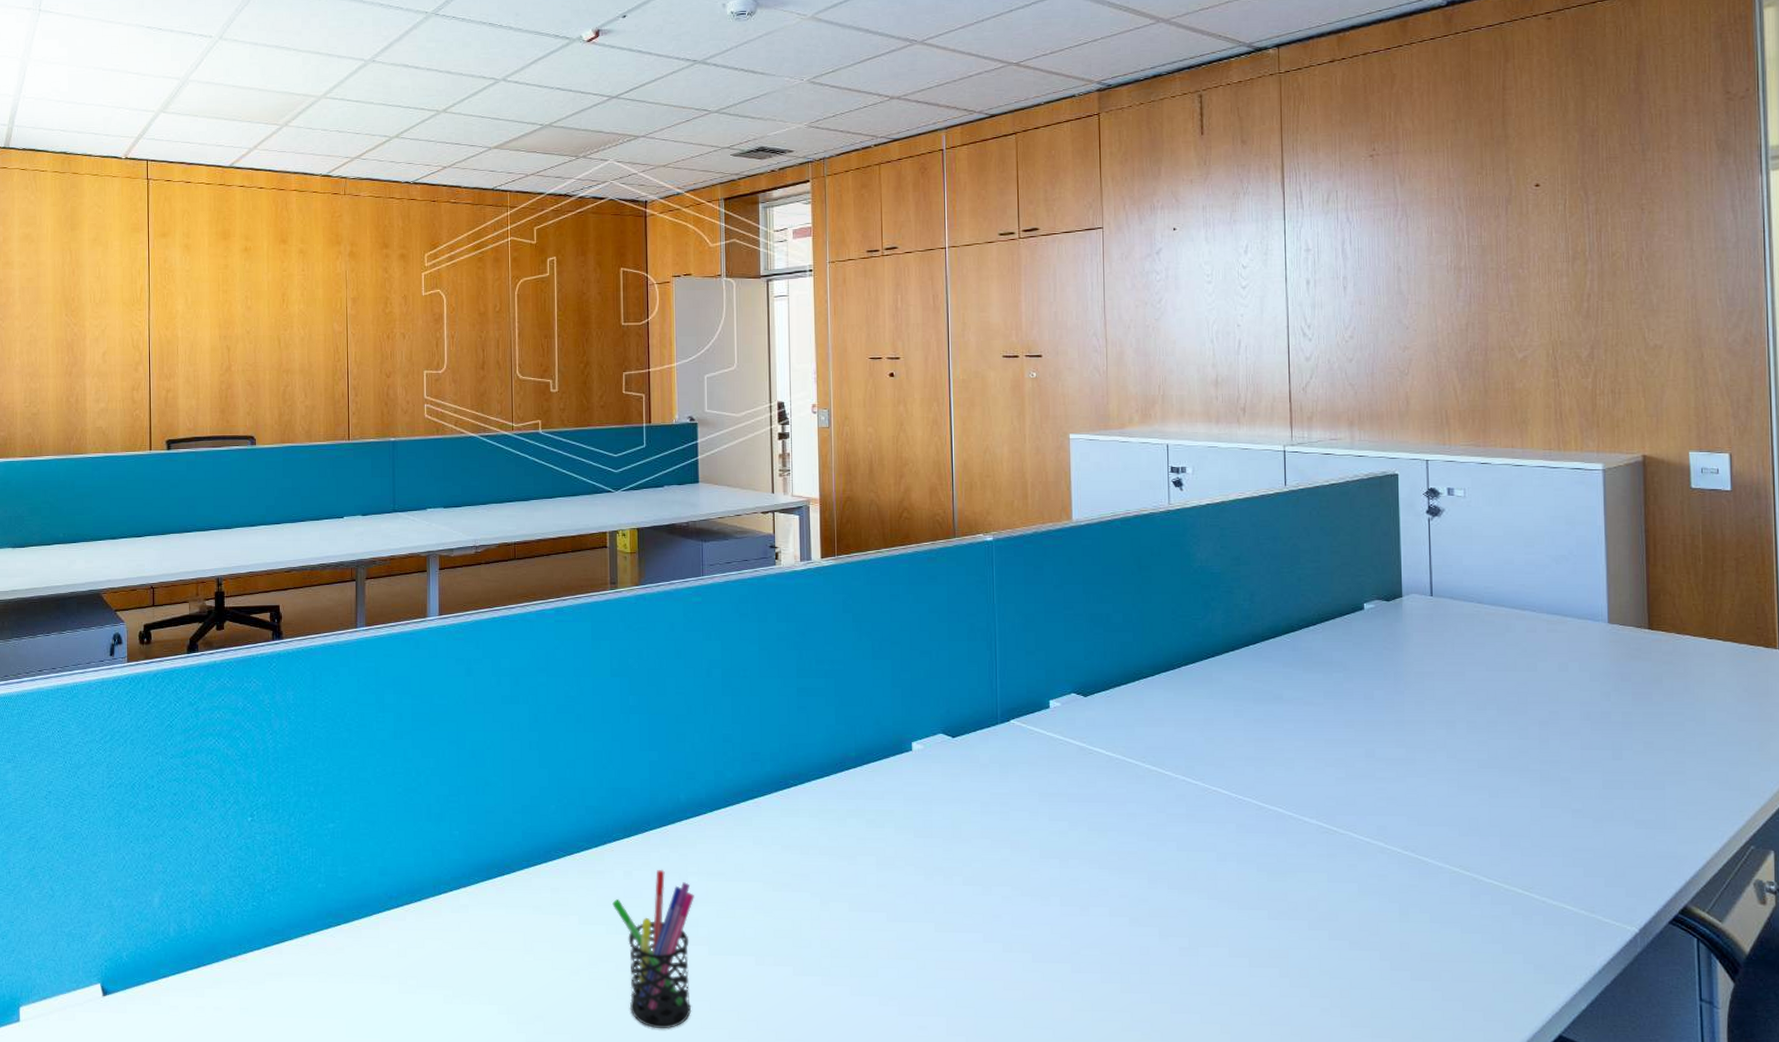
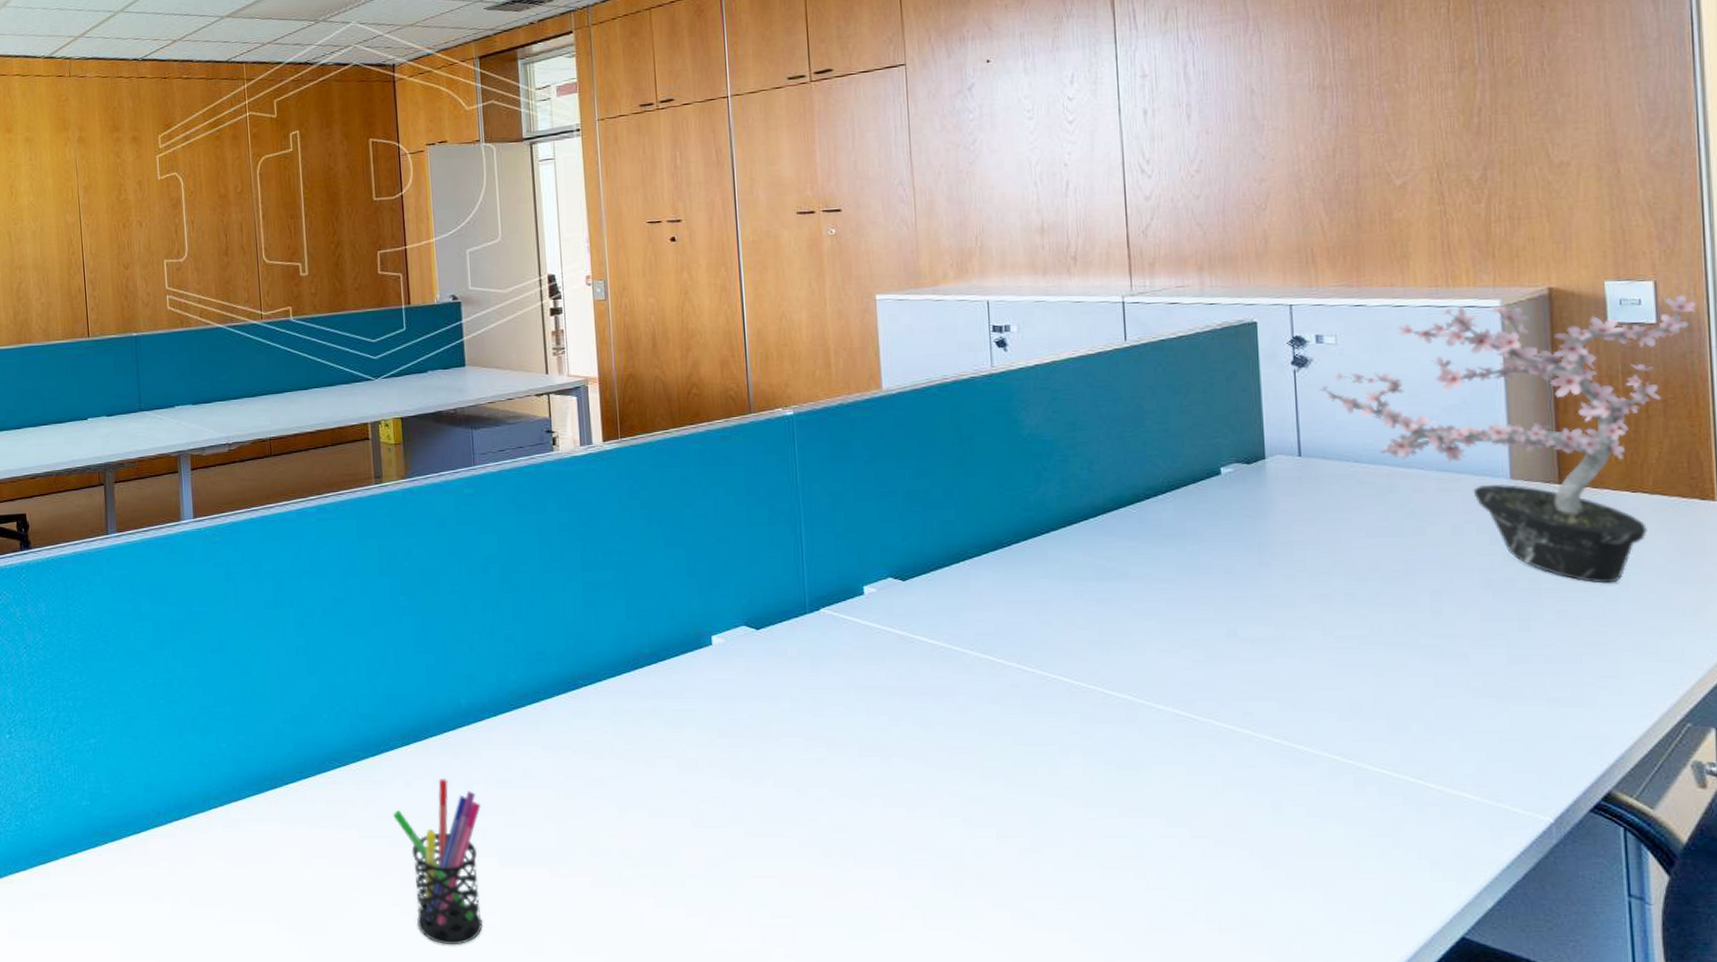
potted plant: none [1449,467,1764,719] -> present [1319,295,1696,584]

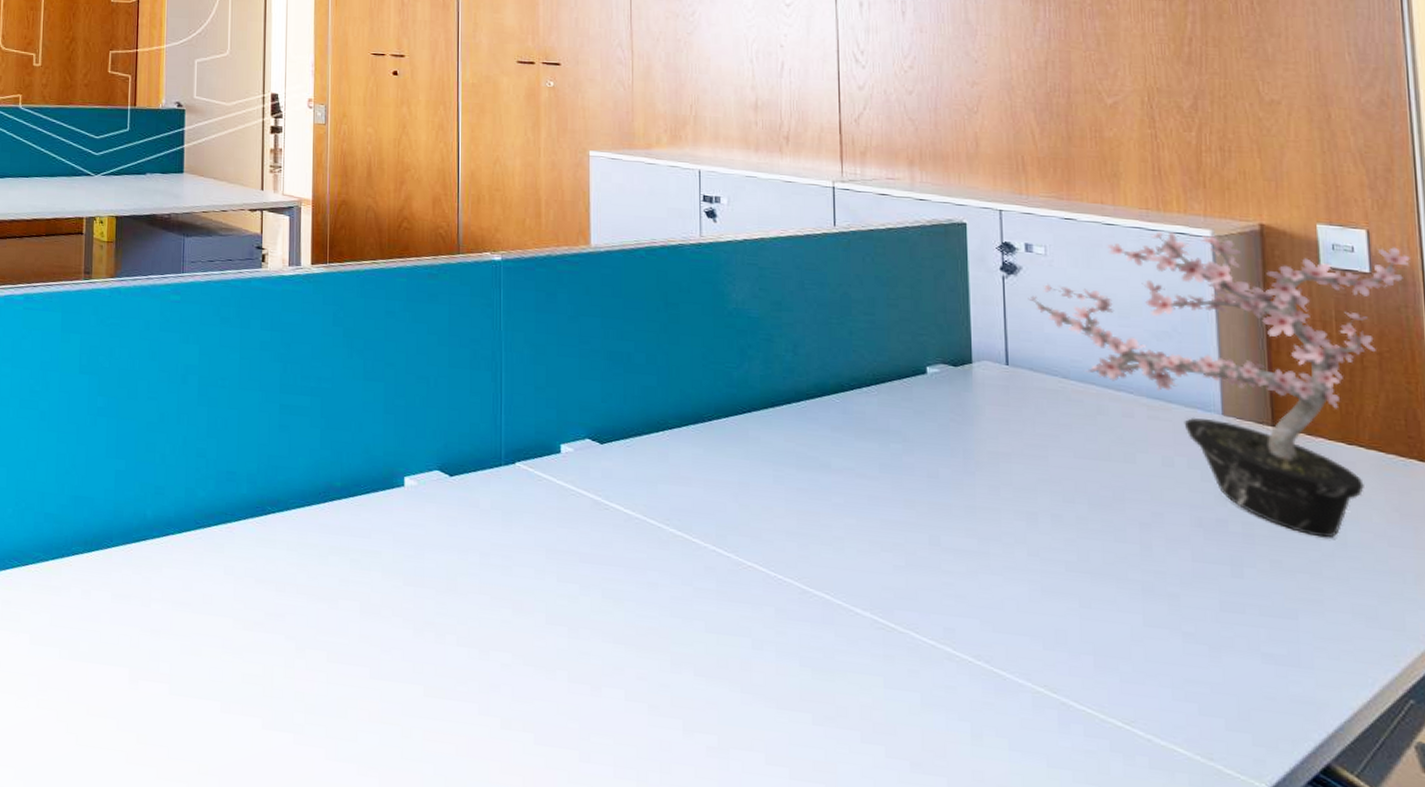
pen holder: present [393,778,484,946] -> none [67,591,157,775]

